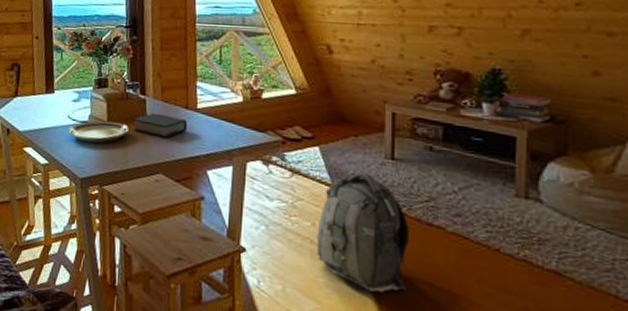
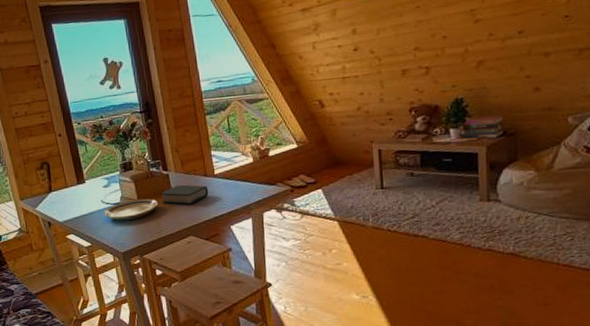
backpack: present [316,171,410,293] -> none [327,203,402,297]

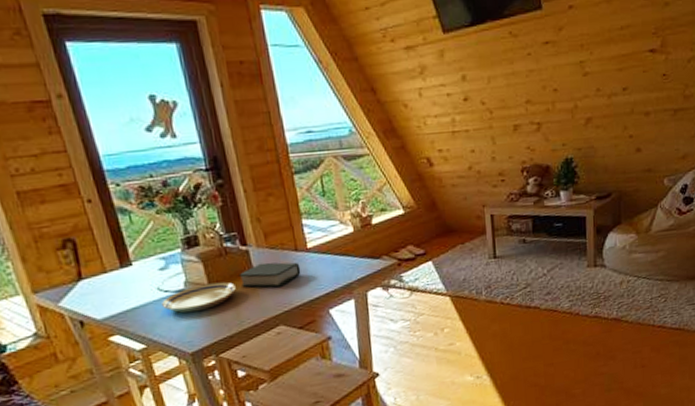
books: present [459,115,503,139] -> none [569,177,609,202]

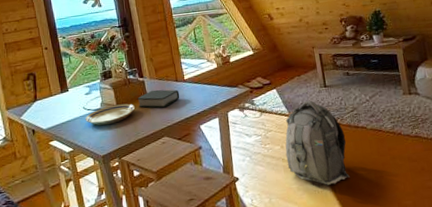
backpack: none [439,275,515,377] -> present [285,100,350,185]

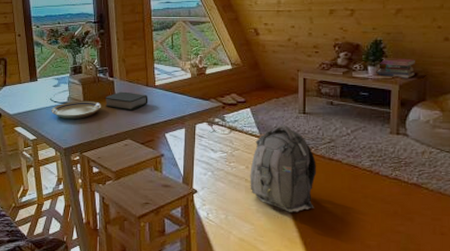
books: none [380,24,414,43] -> present [376,58,415,78]

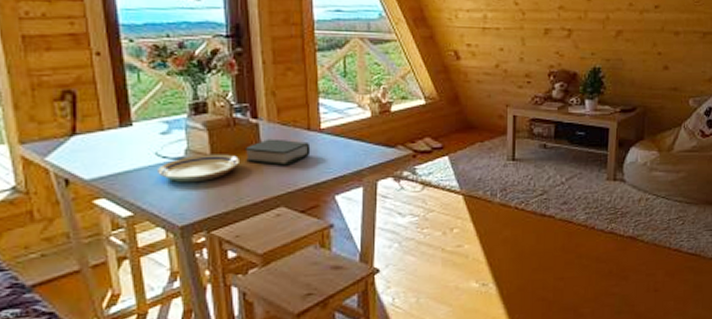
backpack: present [250,124,317,213] -> none [447,175,527,285]
books: present [376,58,415,78] -> none [594,90,634,114]

